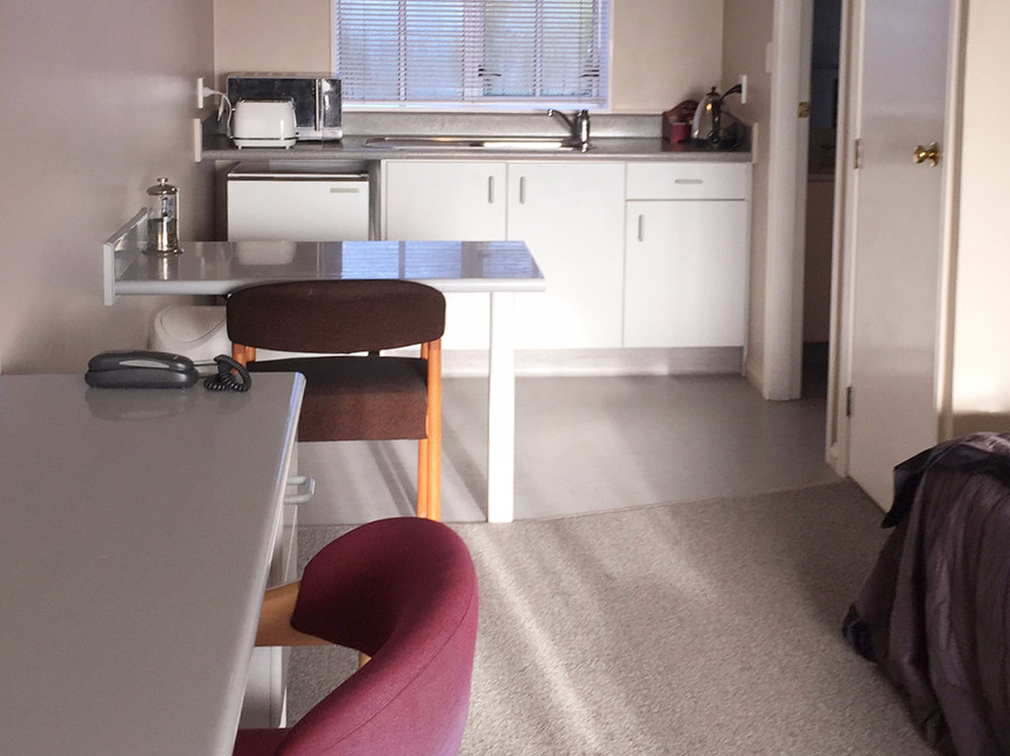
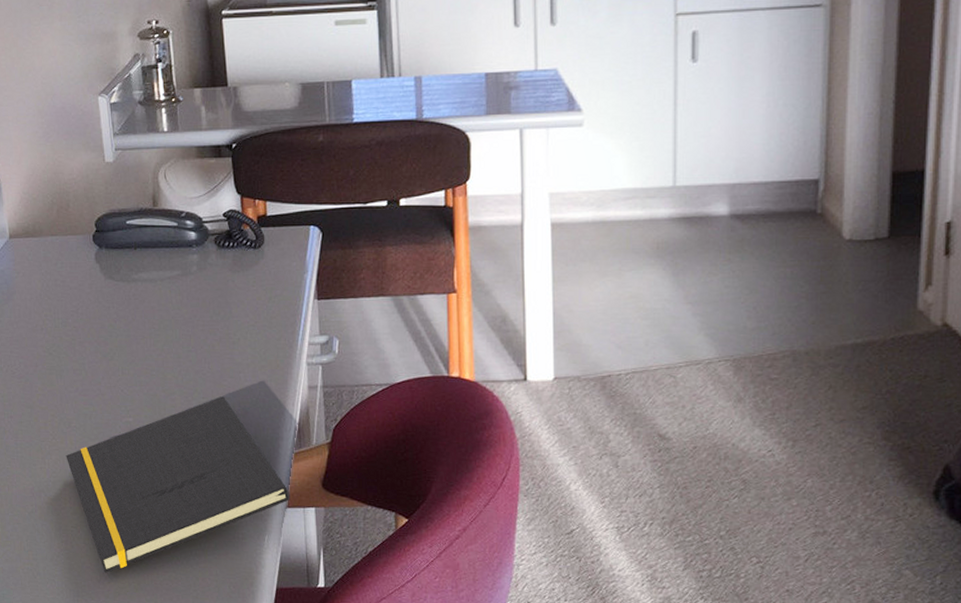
notepad: none [35,534,258,717] -> present [66,396,290,574]

